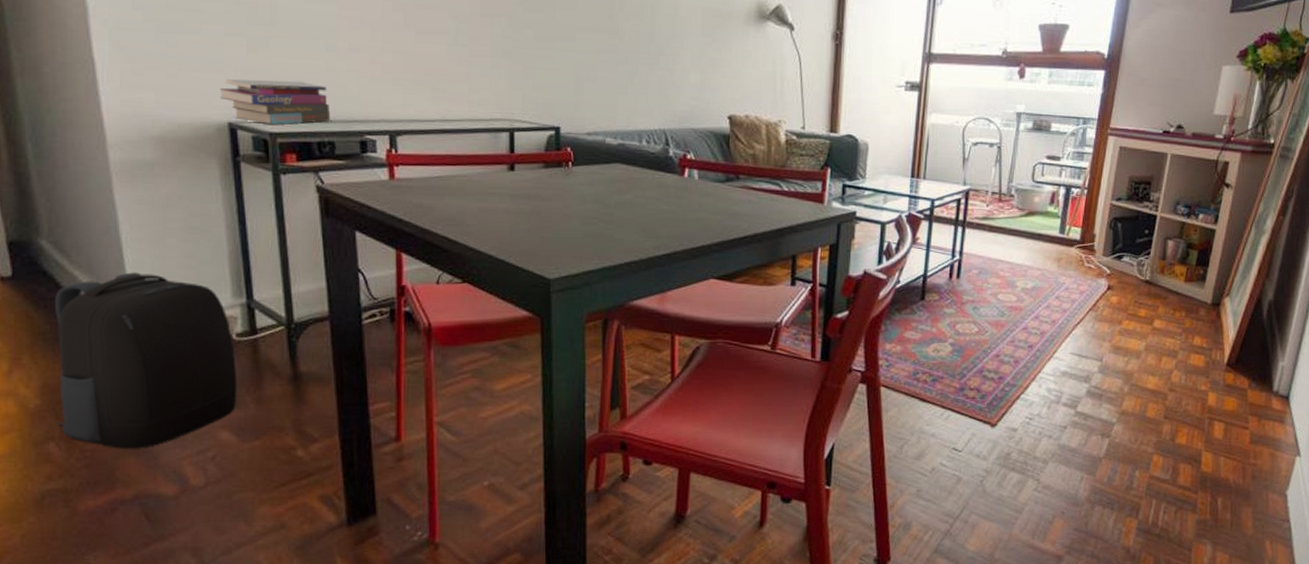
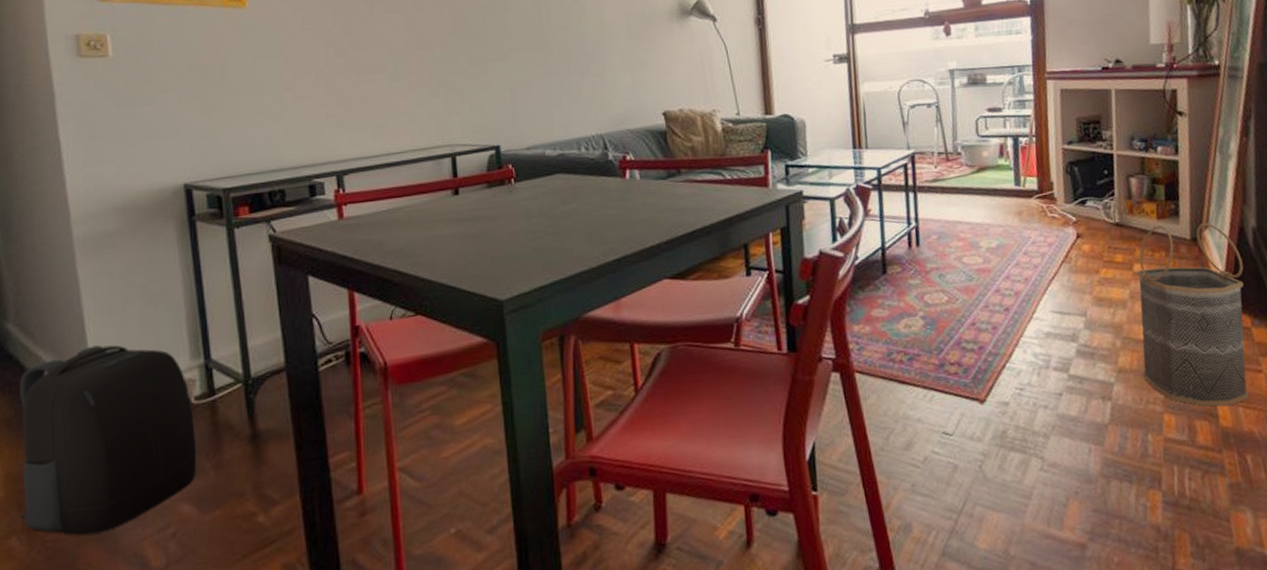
books: present [219,79,331,125] -> none [175,135,280,181]
basket: none [1141,287,1254,454] -> present [1136,222,1250,407]

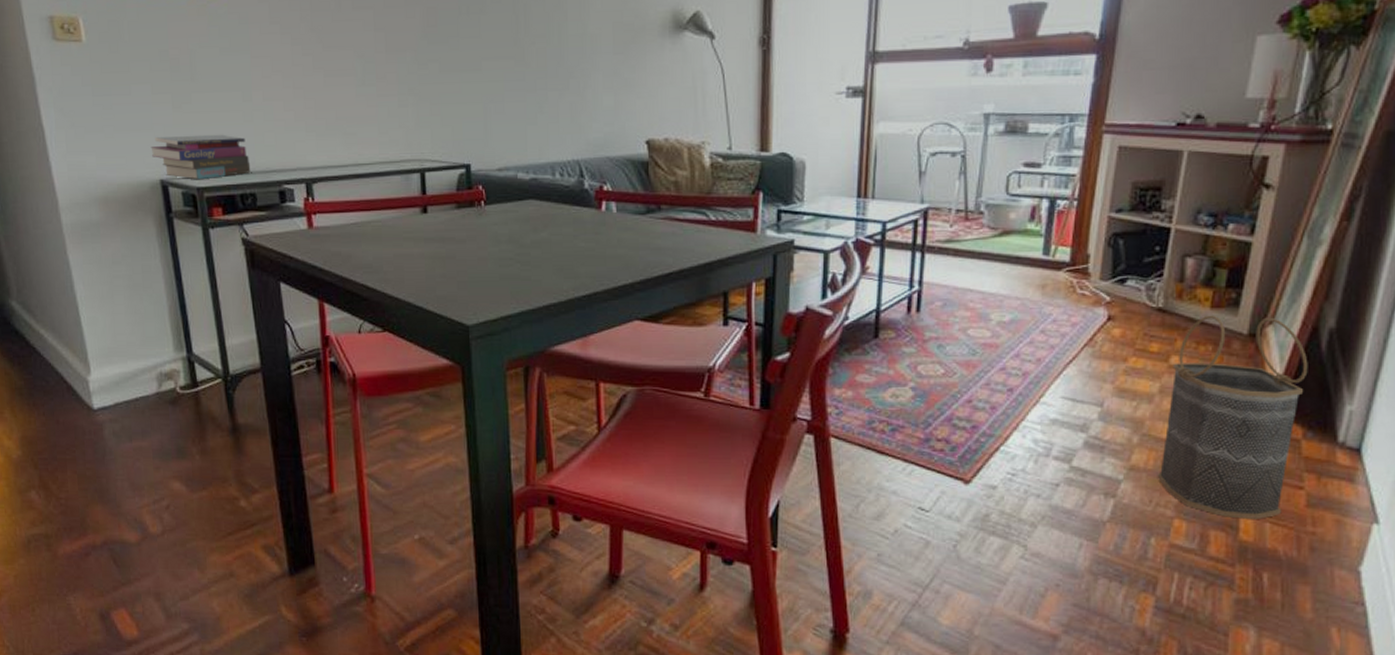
backpack: present [20,345,197,535] -> none [27,329,184,497]
books: none [175,135,280,181] -> present [151,134,251,180]

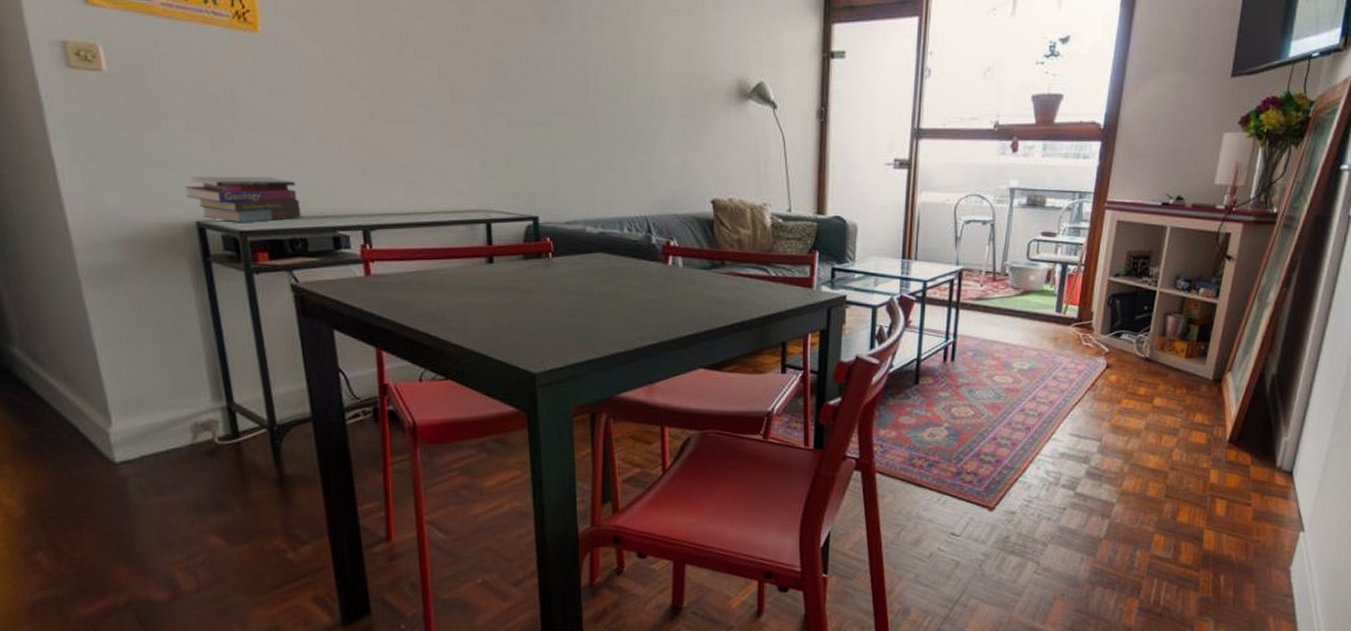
basket: present [1157,315,1308,519] -> none [1142,364,1256,532]

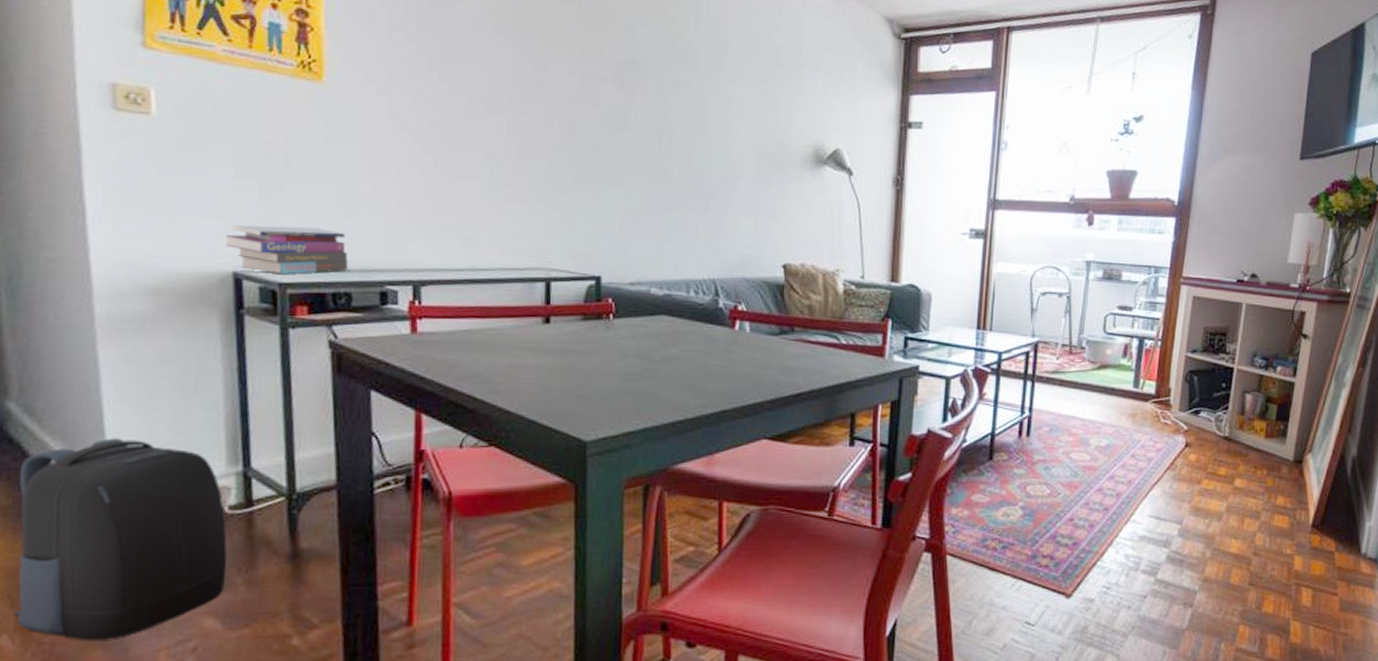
backpack: none [32,378,223,556] -> present [14,438,228,640]

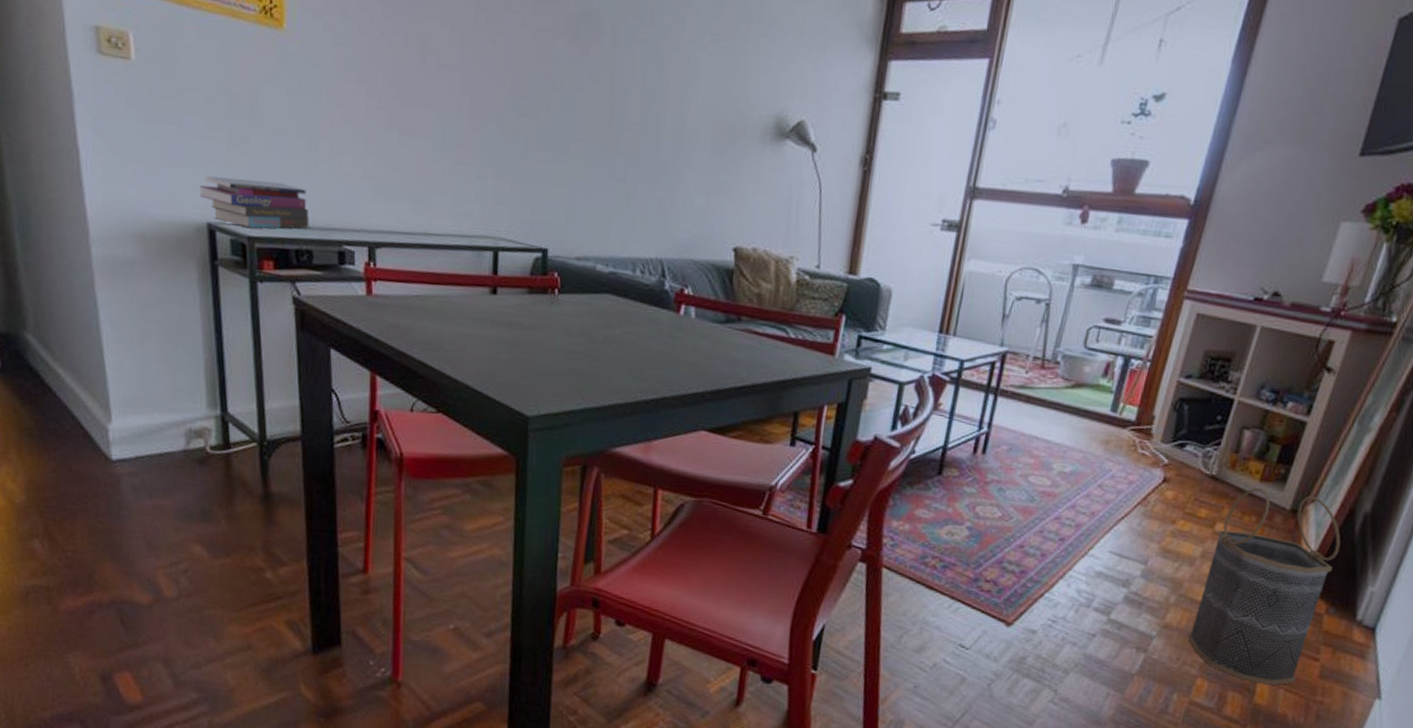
backpack: present [14,438,228,640] -> none [40,374,210,554]
basket: none [1225,443,1338,623] -> present [1187,487,1341,685]

